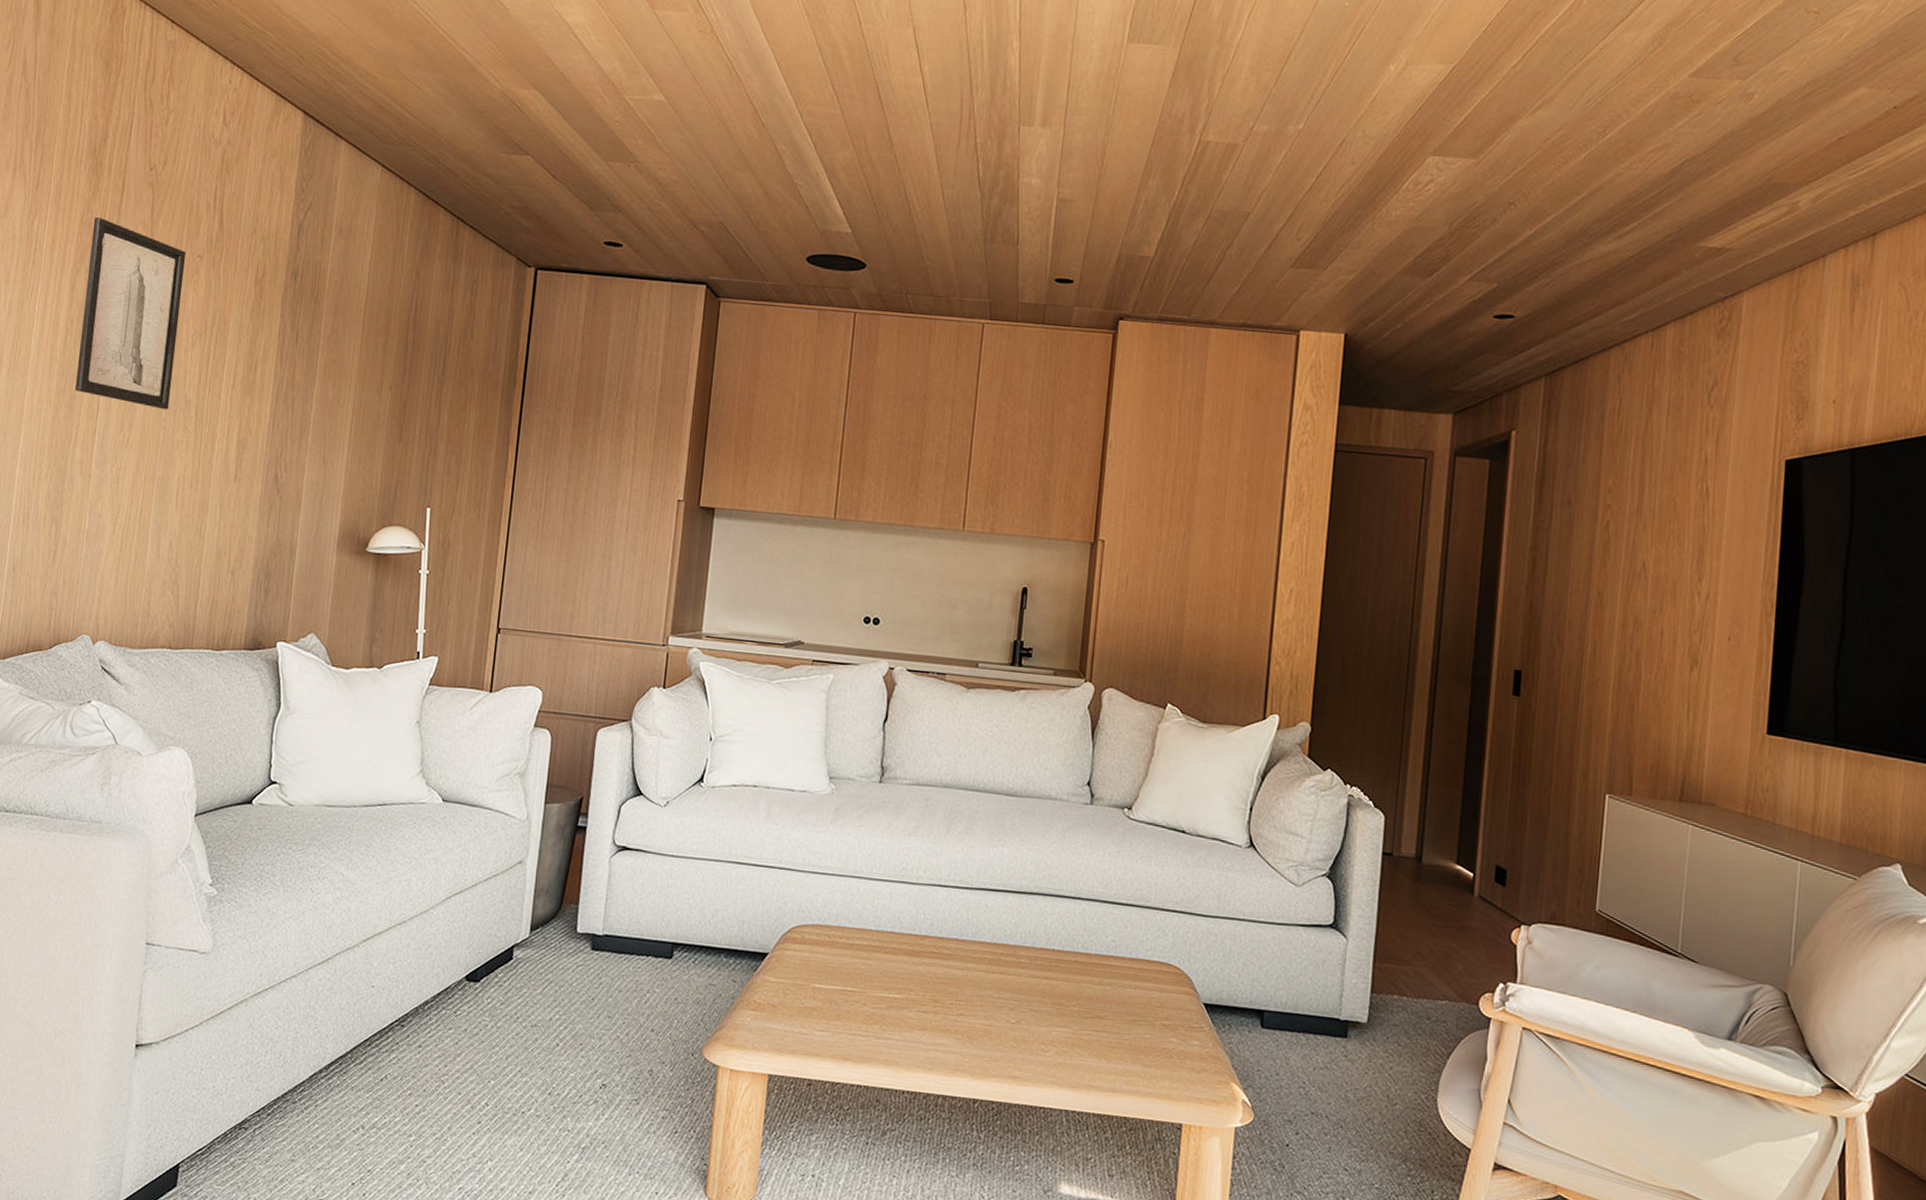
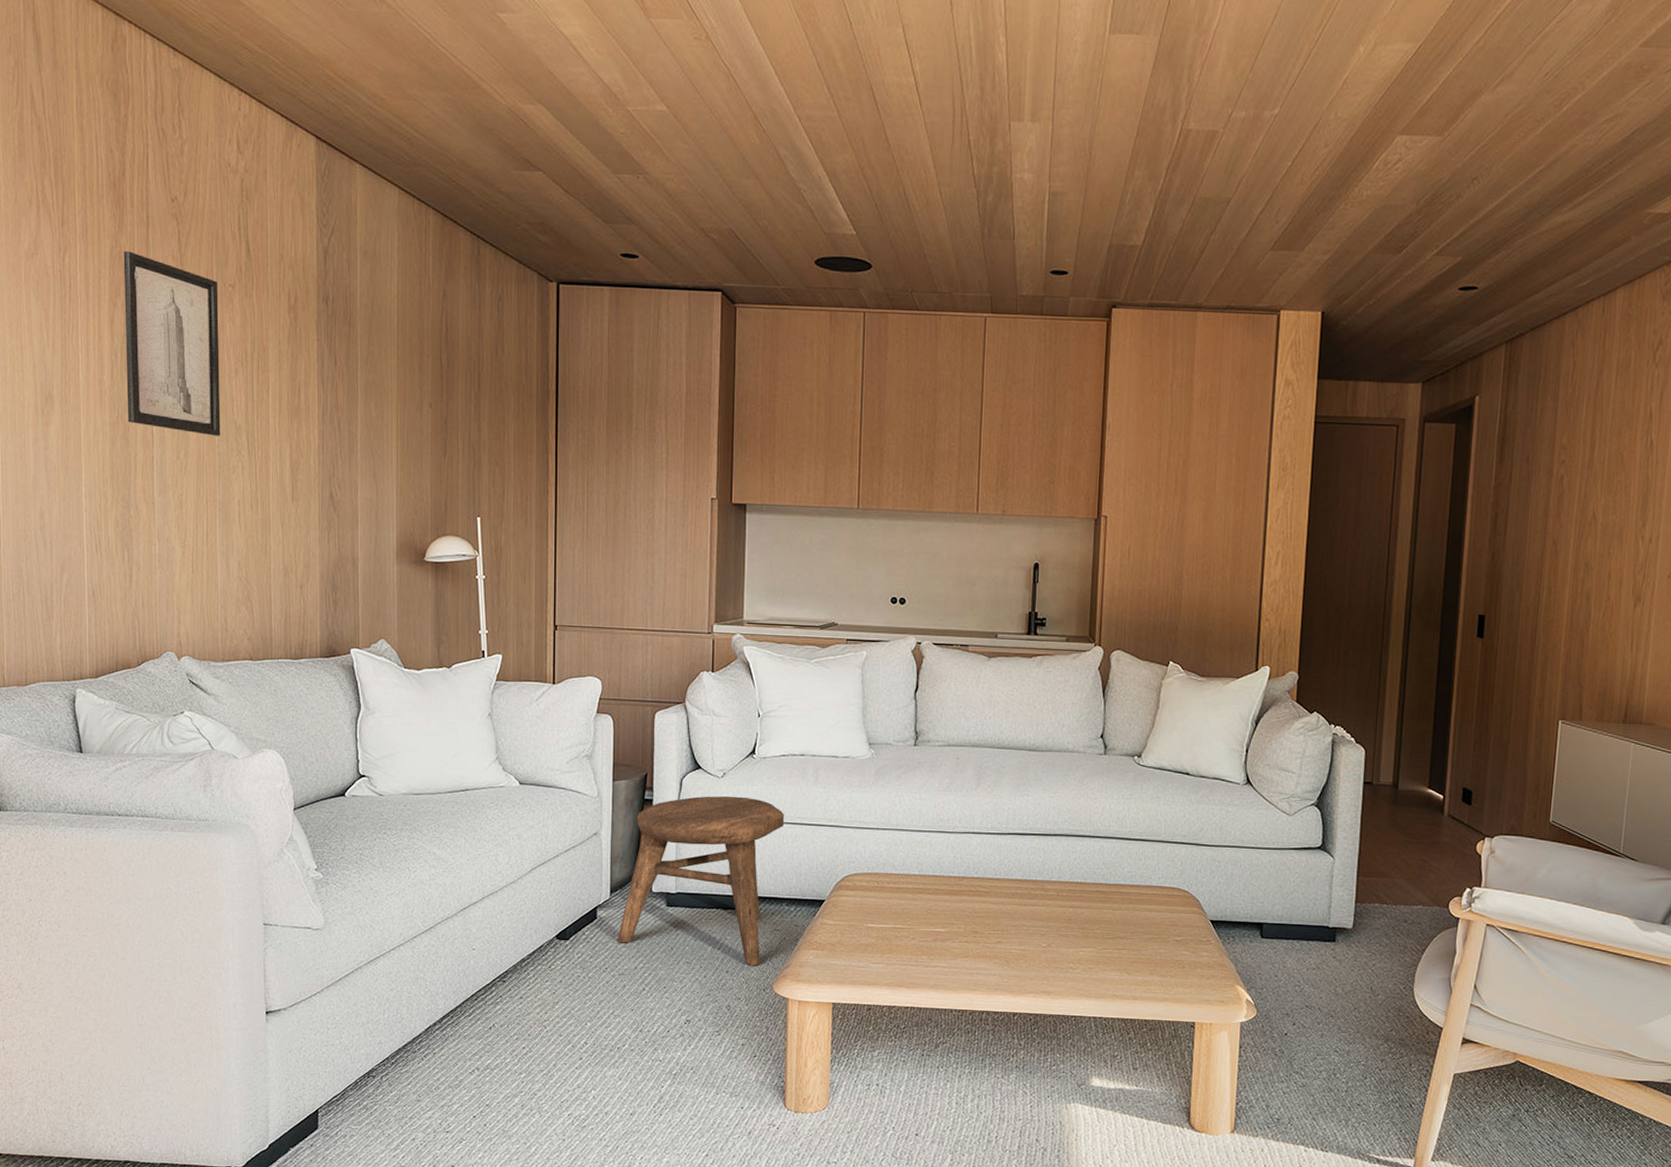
stool: none [532,826,731,1026] -> present [617,796,785,966]

